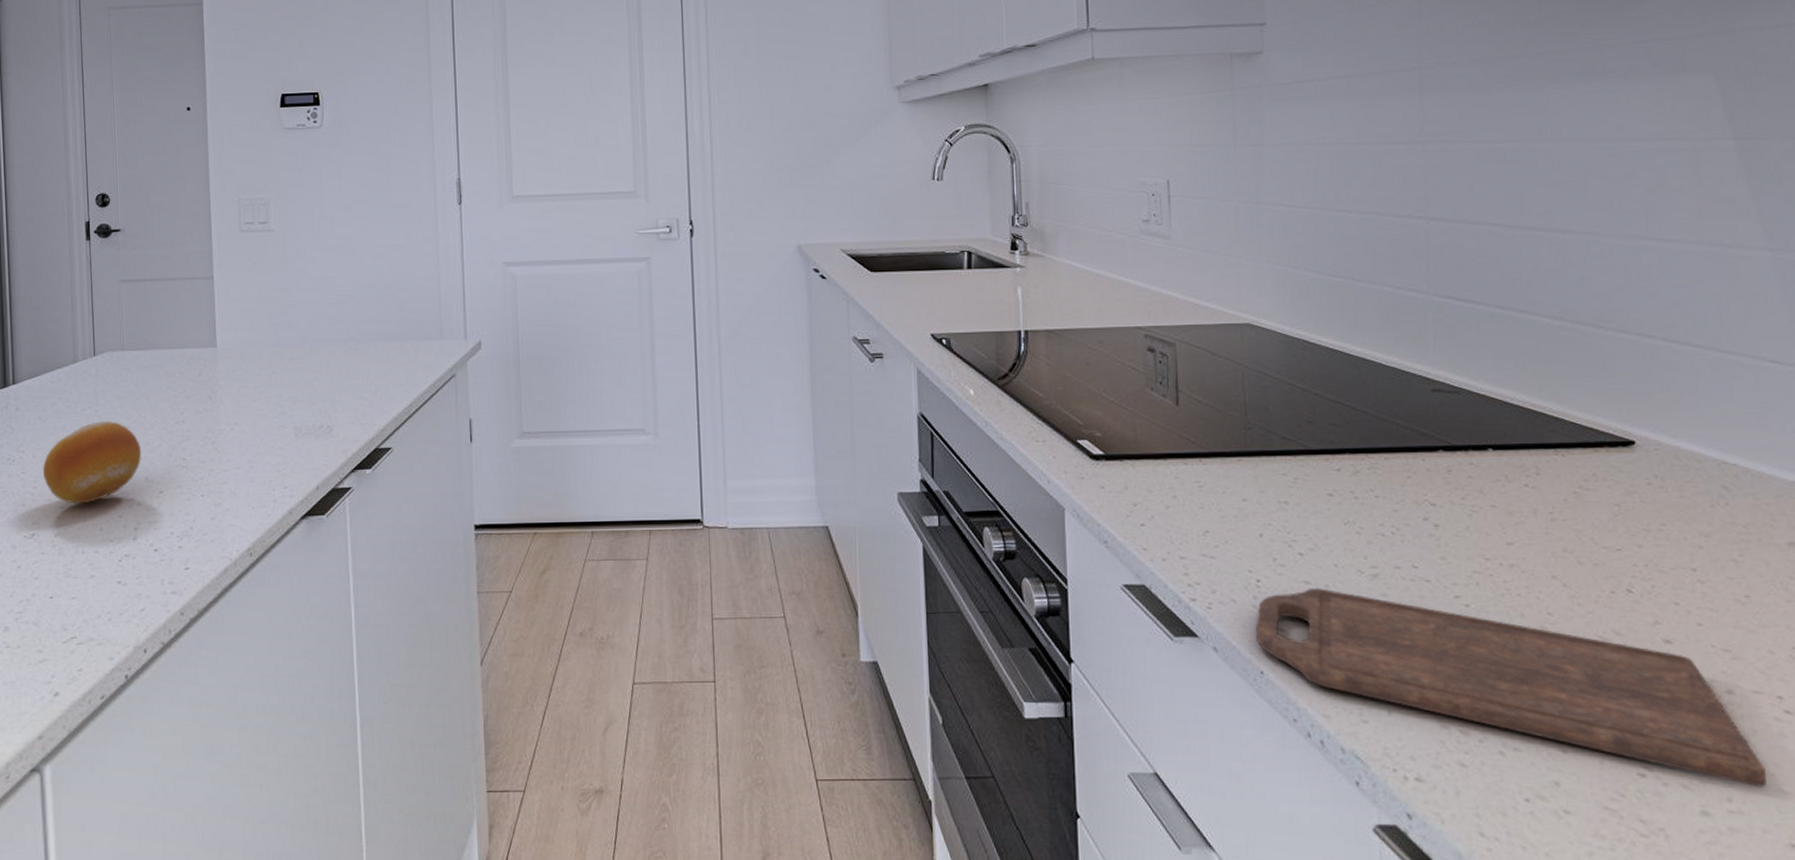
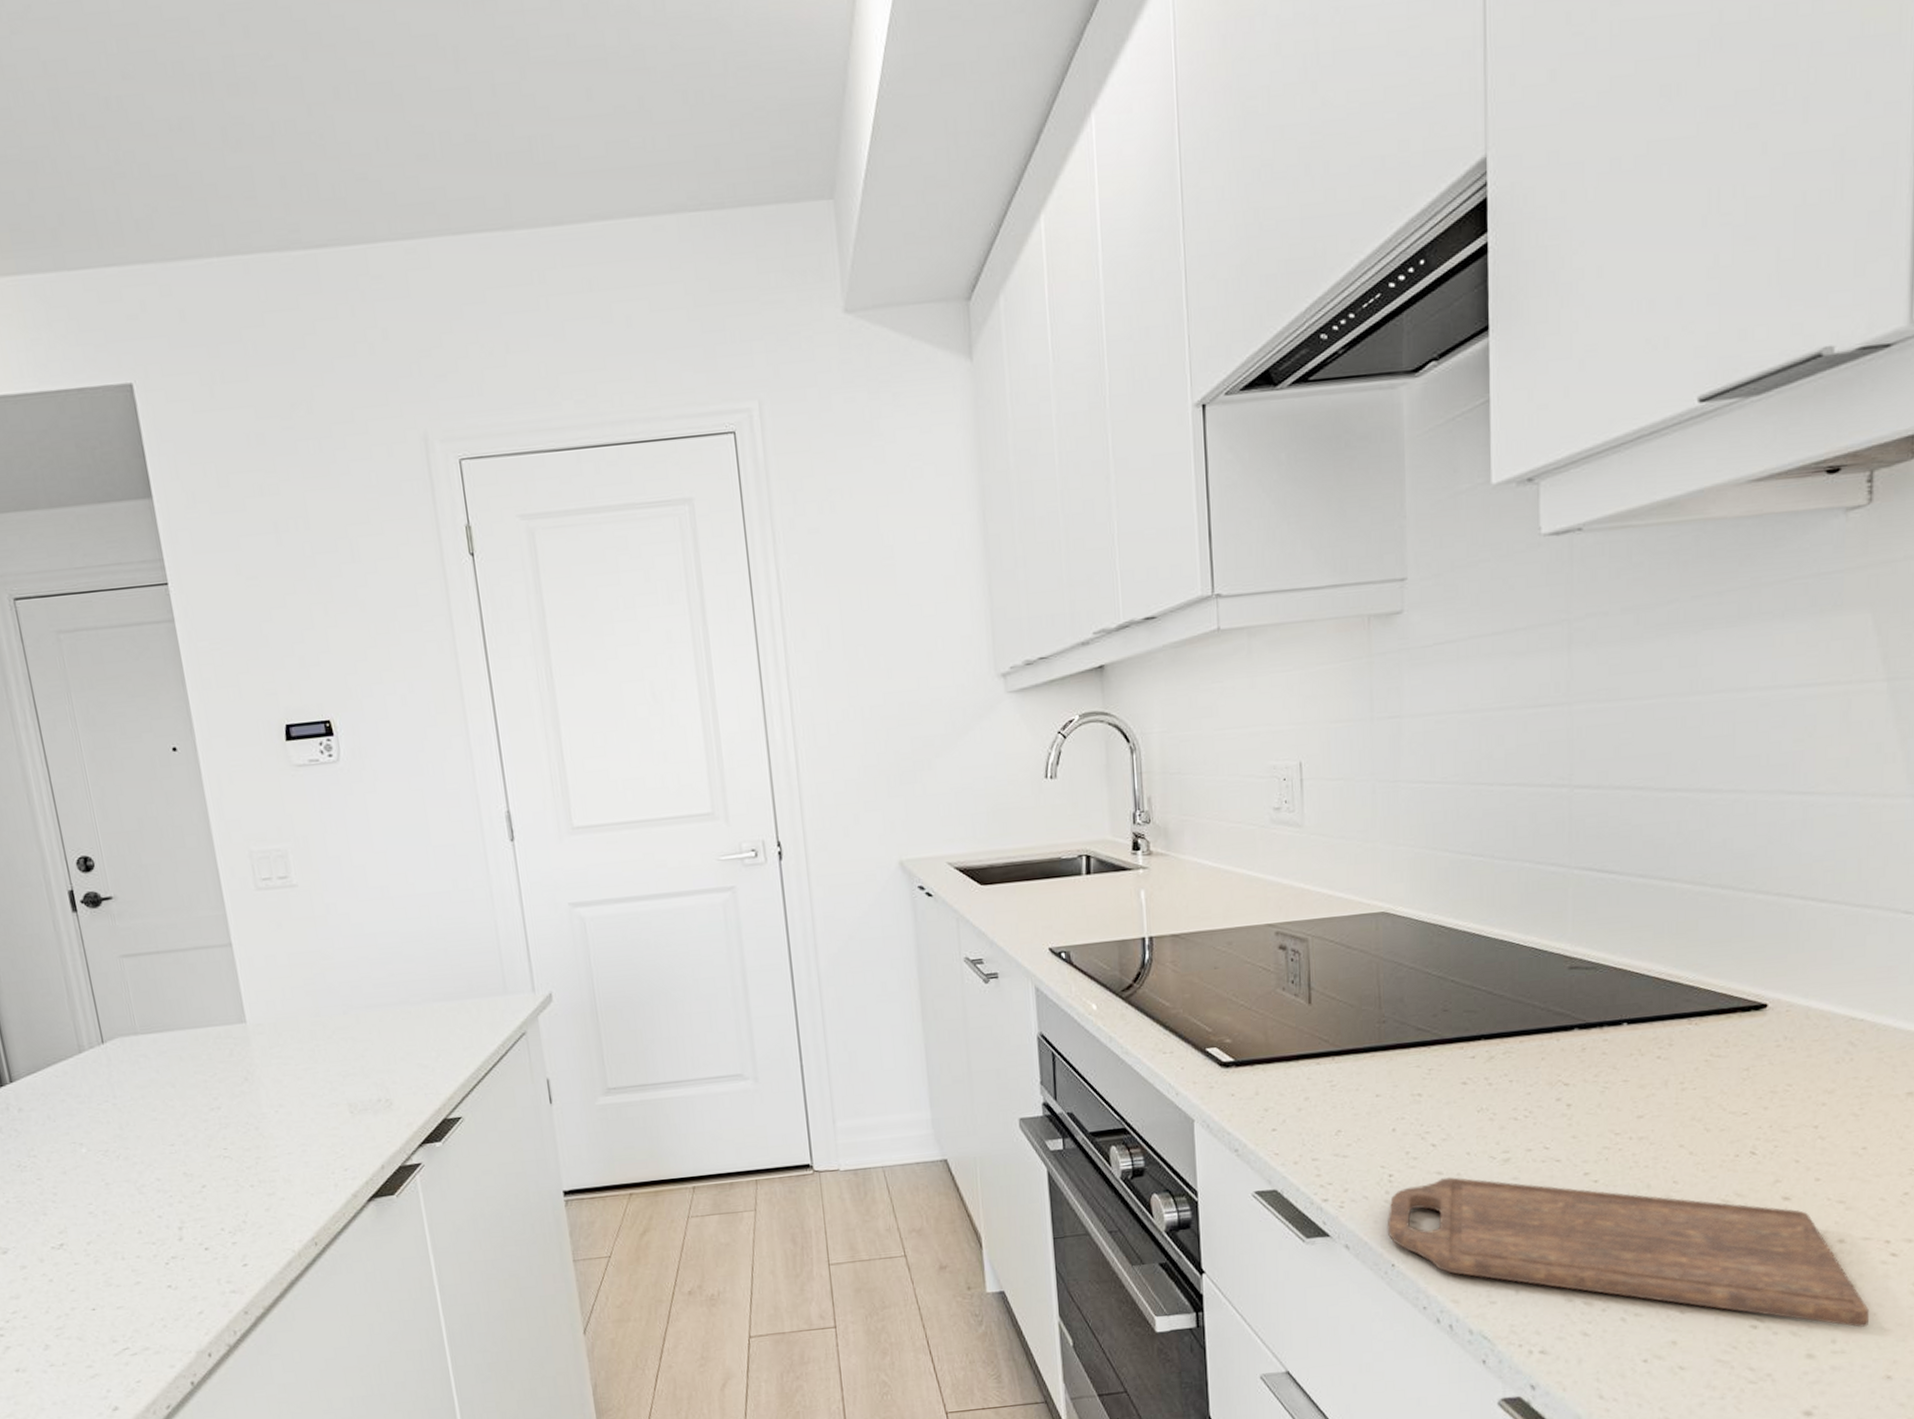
fruit: present [42,421,142,504] -> none [60,1114,176,1208]

